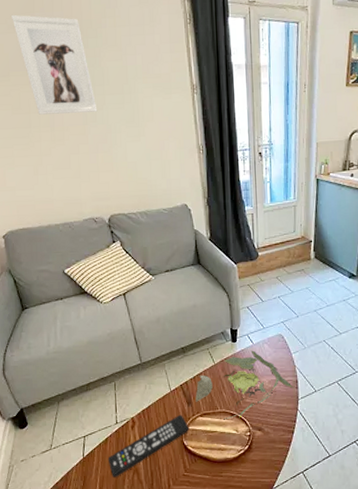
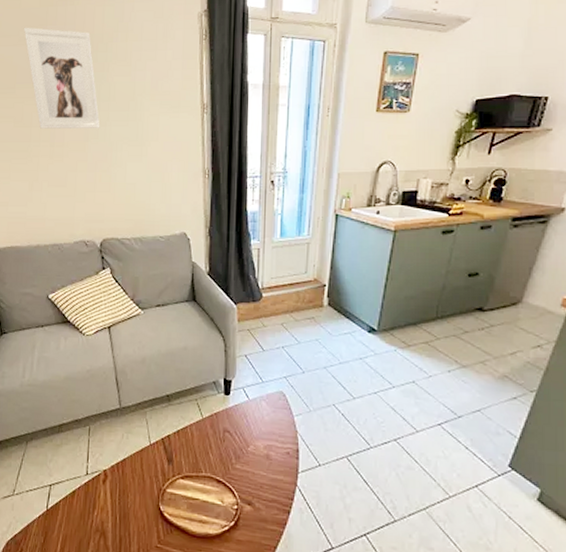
remote control: present [107,414,189,478] -> none [73,473,167,539]
plant: present [195,350,294,419] -> none [177,407,294,486]

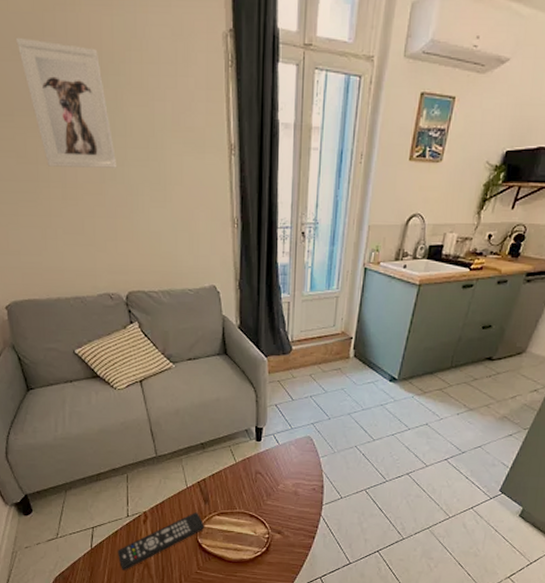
remote control: none [73,473,167,539] -> present [117,512,204,570]

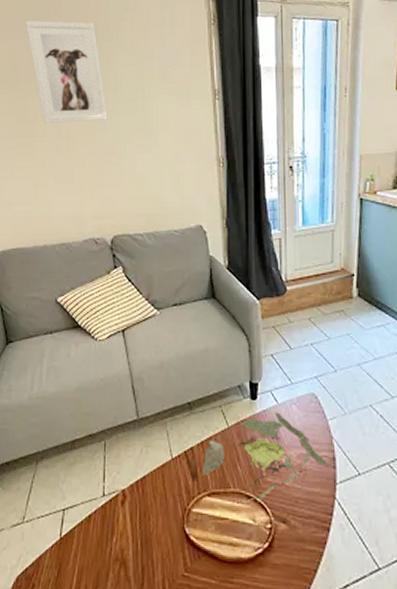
remote control: present [117,512,204,570] -> none [89,491,192,570]
plant: none [213,451,319,520] -> present [202,412,331,503]

